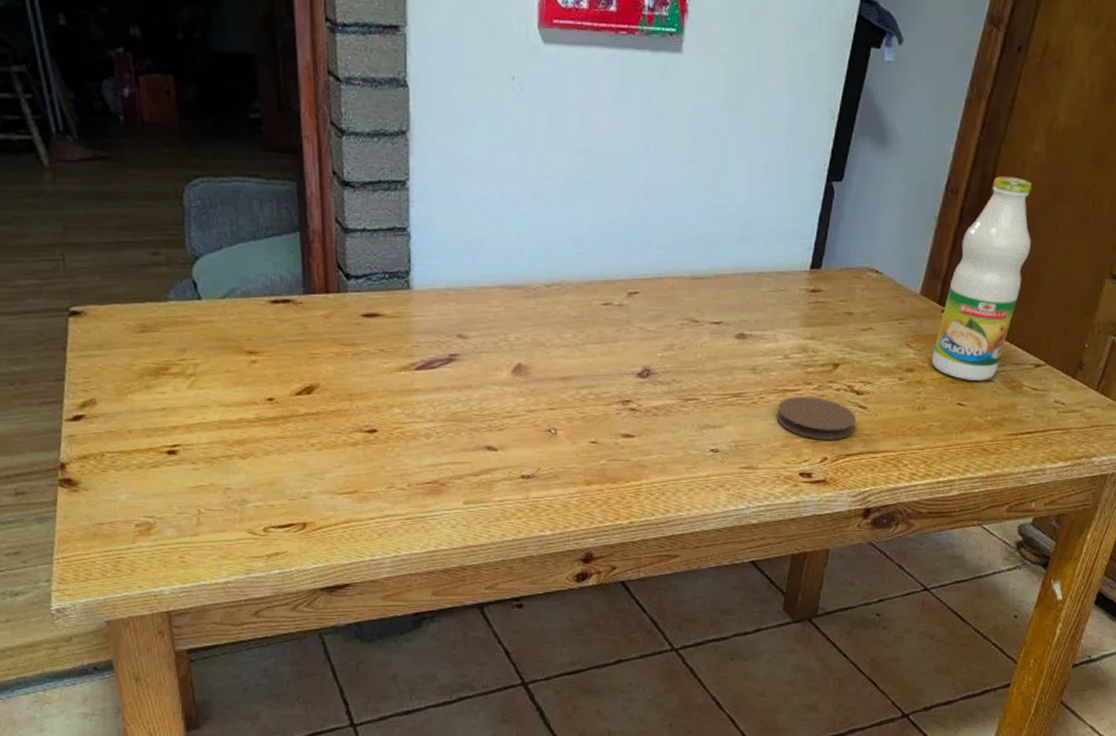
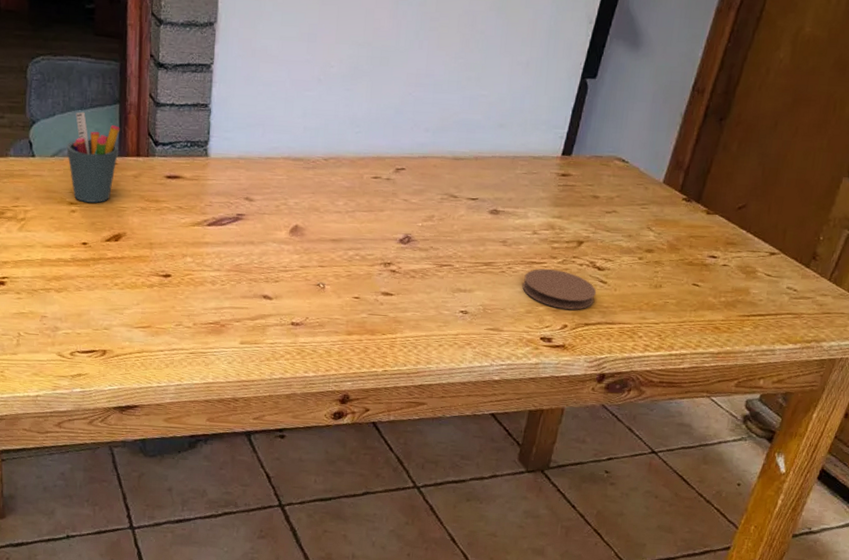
pen holder: none [239,243,303,350] -> present [66,111,120,203]
bottle: present [931,176,1032,381] -> none [670,79,775,265]

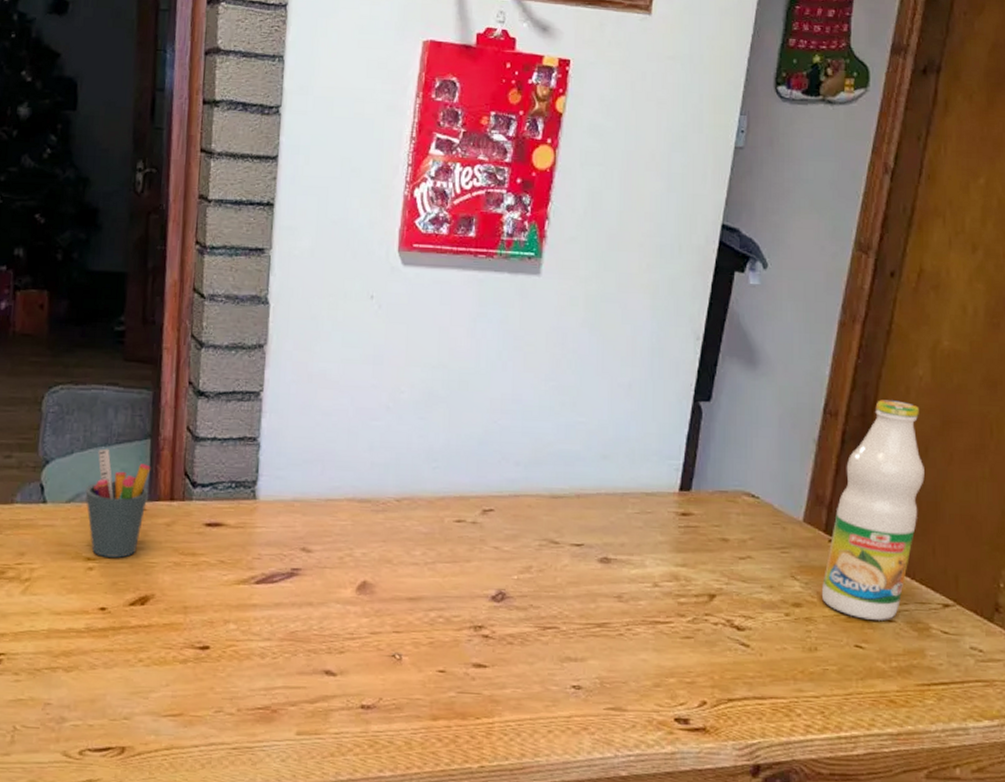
coaster: present [522,268,597,310] -> none [646,629,739,681]
bottle: none [670,79,775,265] -> present [821,400,925,620]

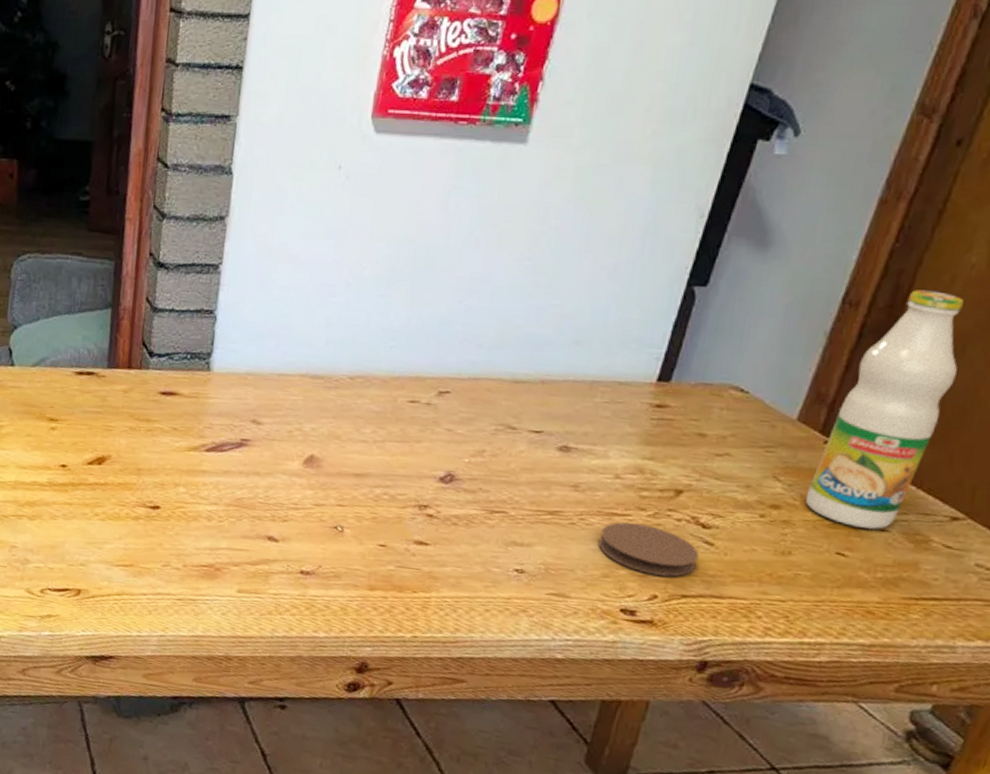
pen holder: present [85,448,151,558] -> none [49,316,111,420]
coaster: none [646,629,739,681] -> present [598,522,700,577]

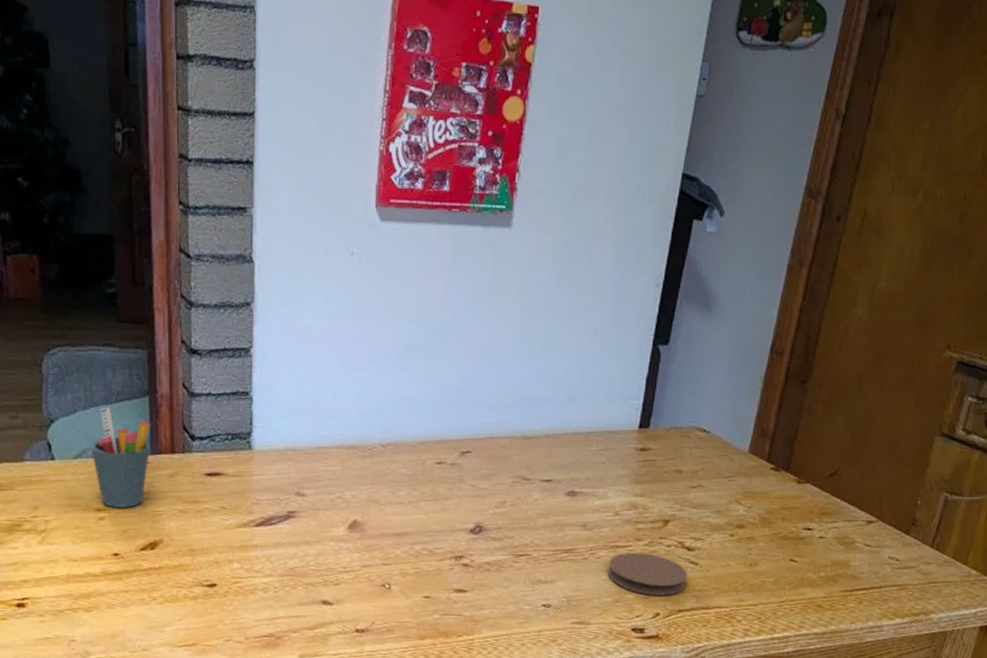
pen holder: none [49,316,111,420] -> present [91,407,151,508]
bottle: present [805,289,964,530] -> none [762,338,858,537]

